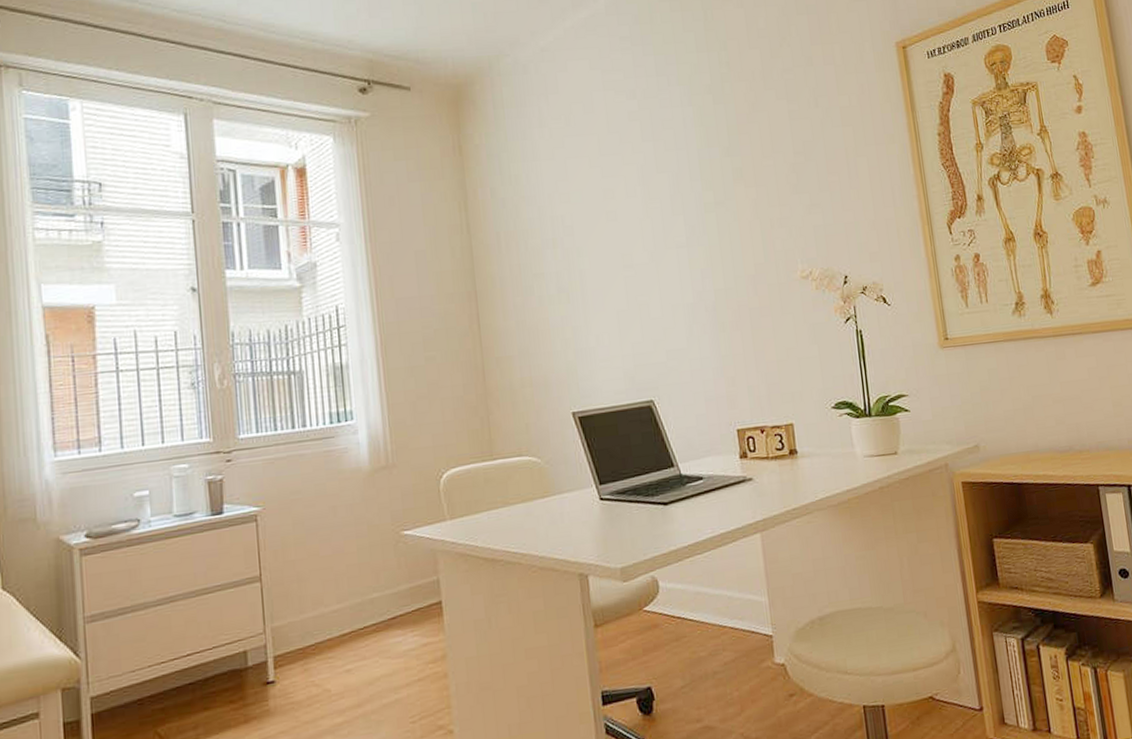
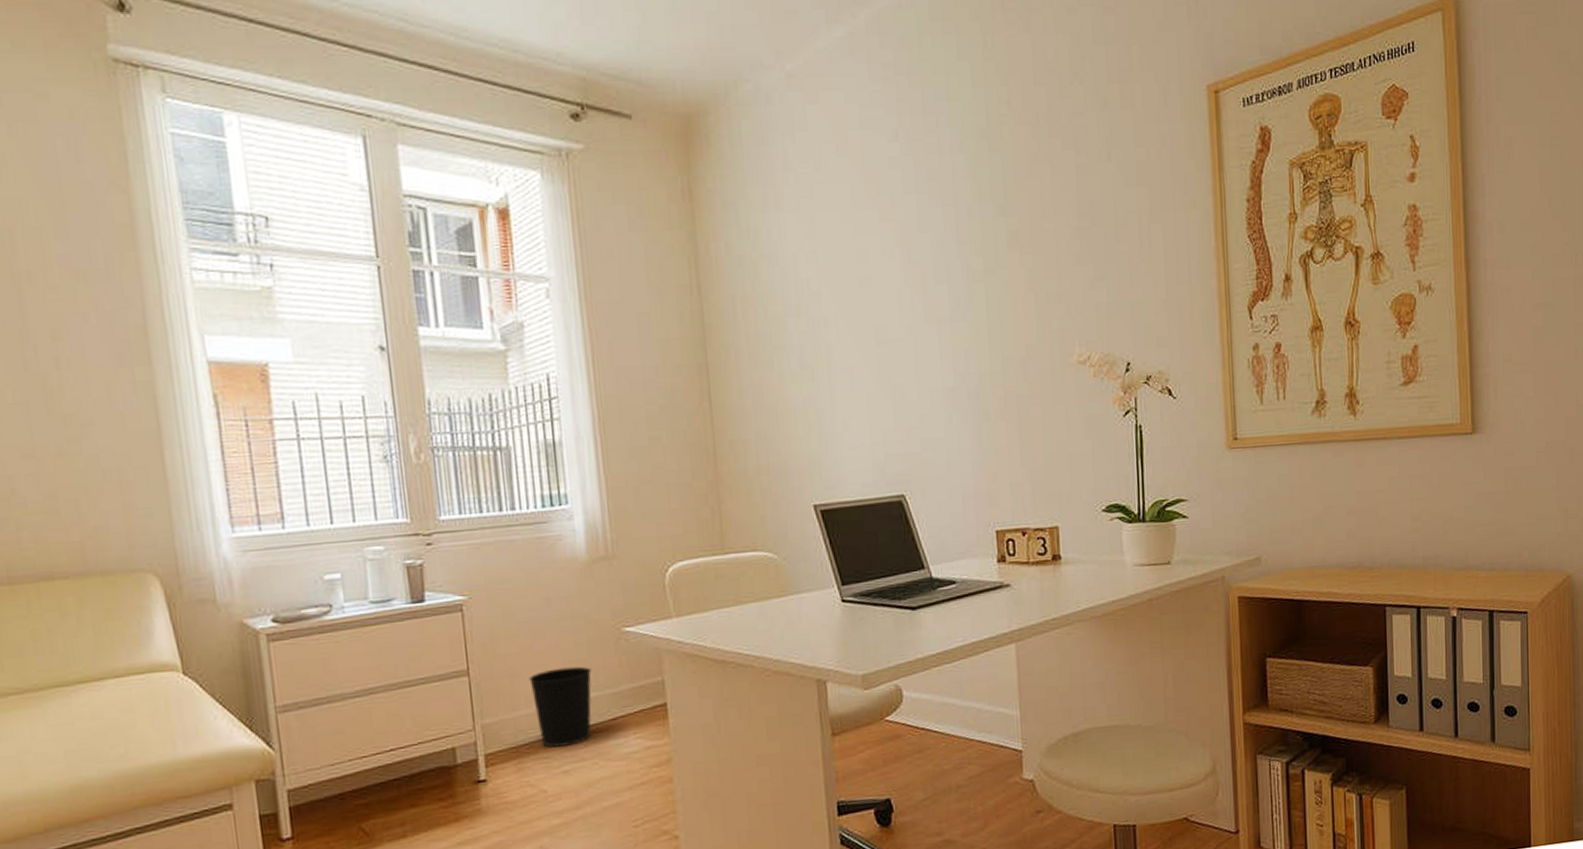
wastebasket: none [316,569,373,648] -> present [529,666,592,748]

